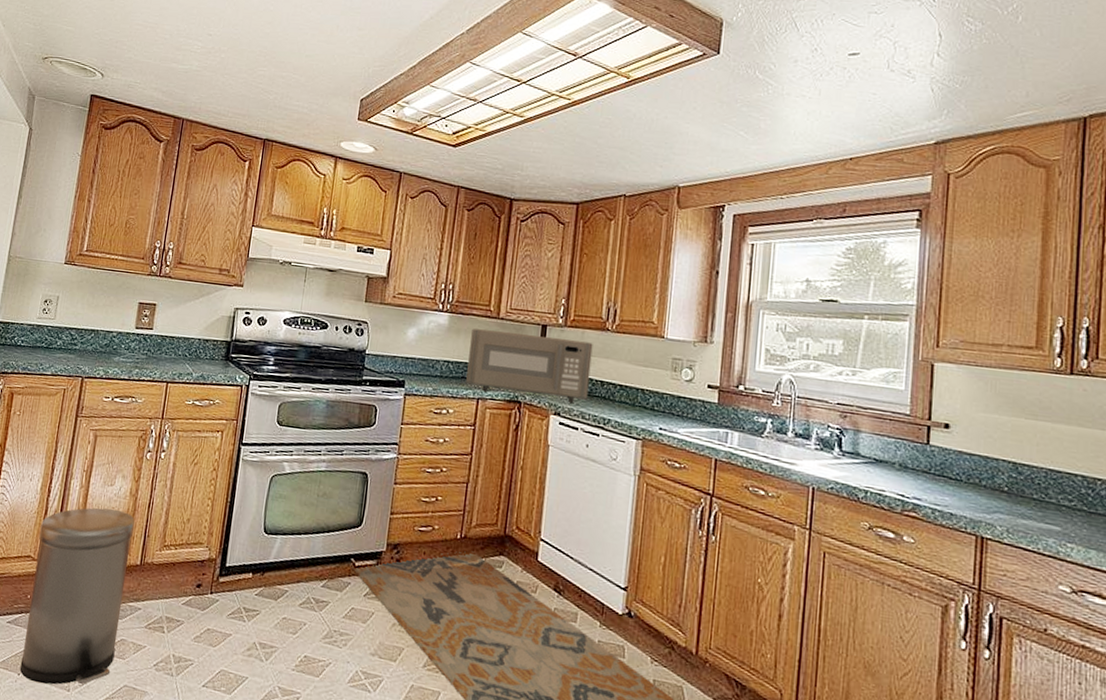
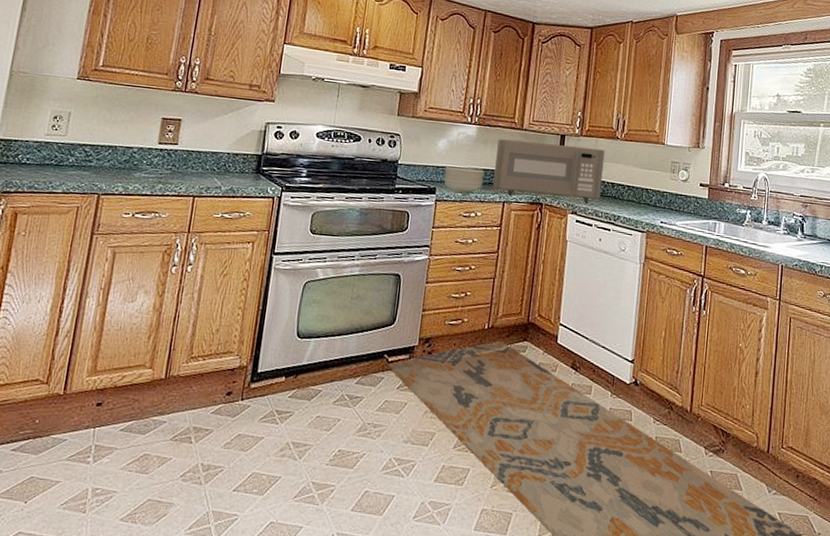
pedal bin: present [20,507,135,685] -> none [27,325,159,509]
bowl: none [413,358,457,388] -> present [443,166,485,193]

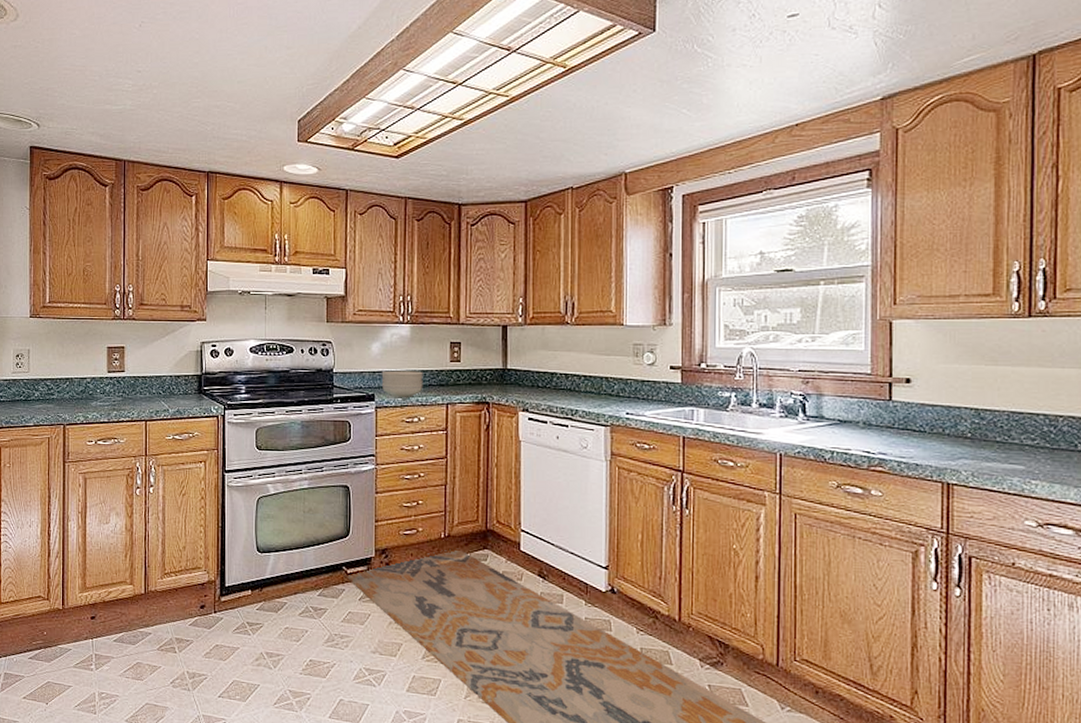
microwave: present [493,139,605,203] -> none [434,337,554,398]

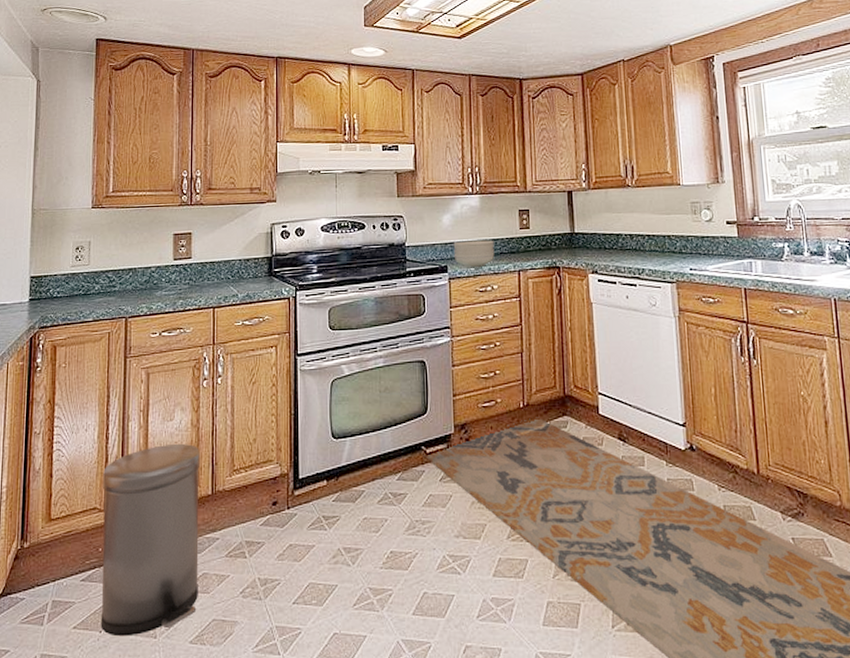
pedal bin: none [45,545,135,710] -> present [100,444,201,637]

